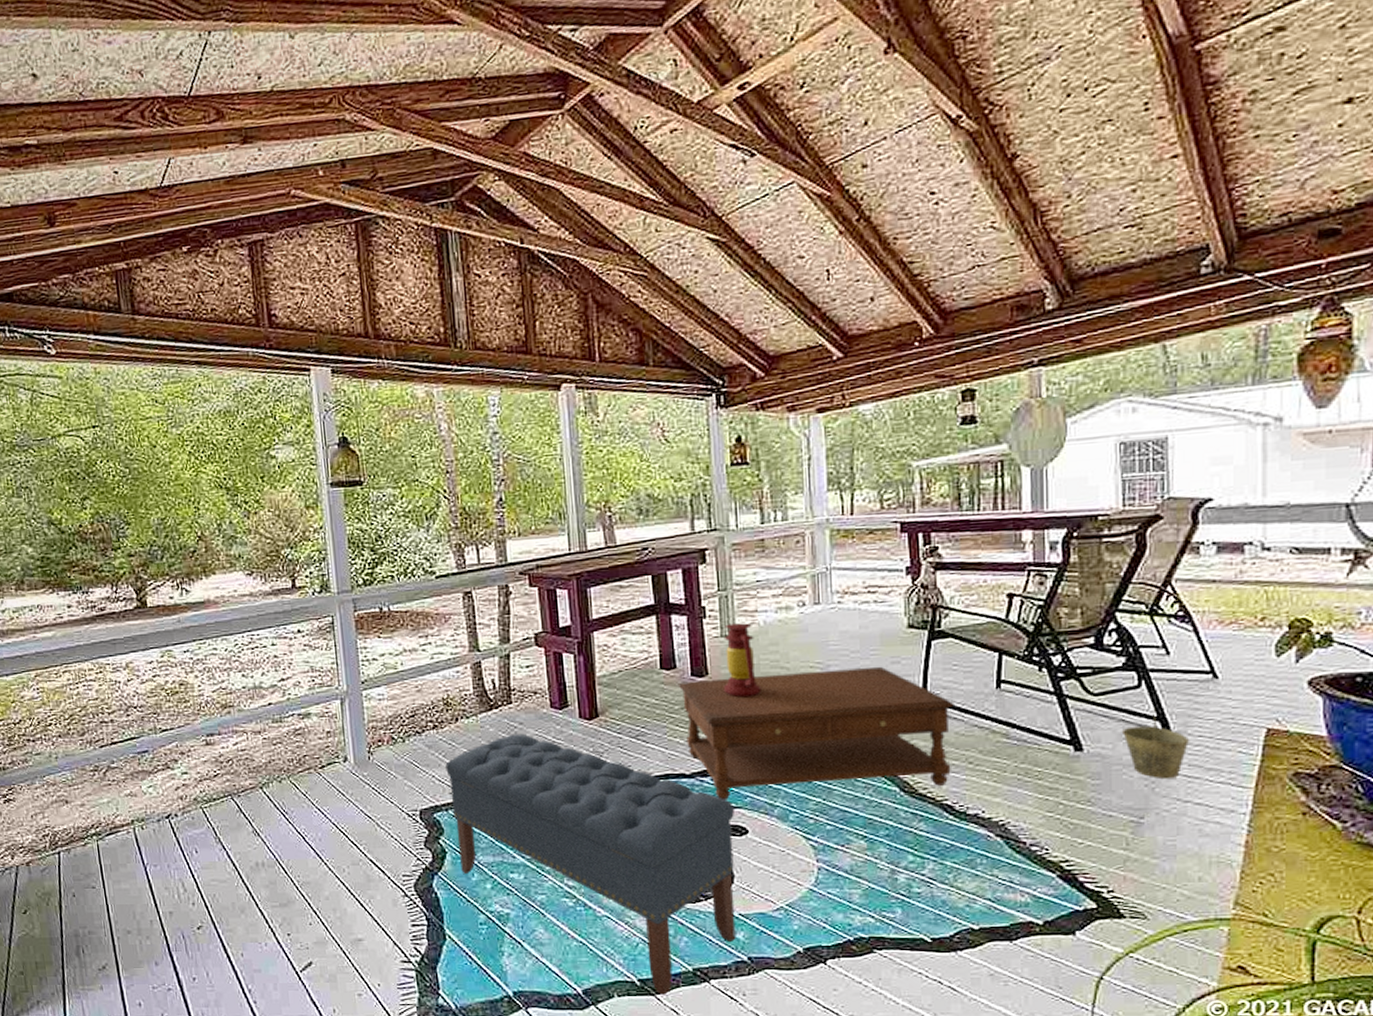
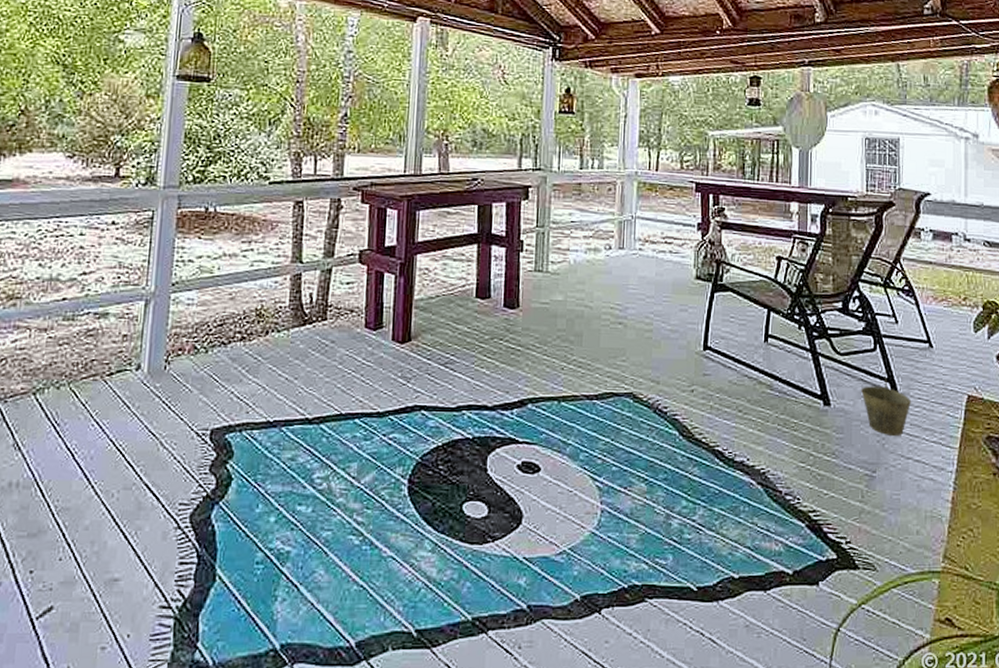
bench: present [445,733,736,996] -> none [245,352,531,649]
coffee table: present [677,666,956,800] -> none [490,312,731,435]
lantern: present [723,623,761,698] -> none [531,259,566,333]

